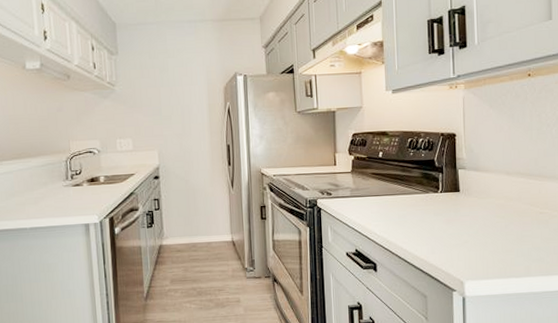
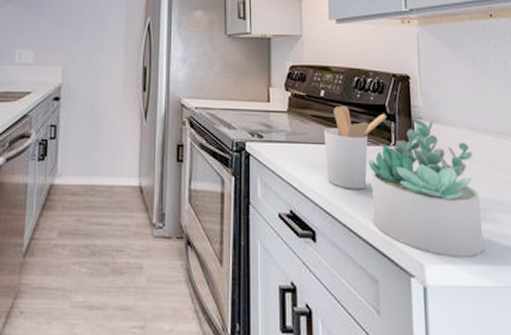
utensil holder: none [382,163,435,230] -> present [323,105,387,189]
succulent plant: none [420,168,513,274] -> present [369,118,484,257]

